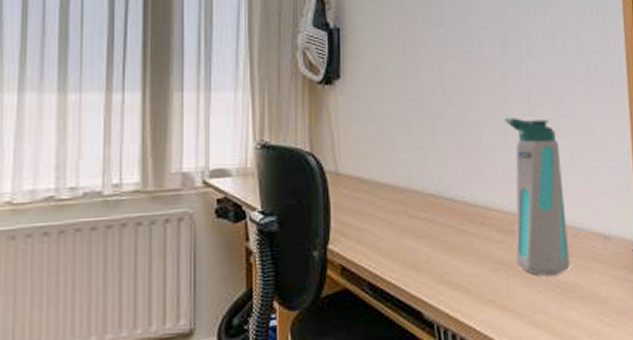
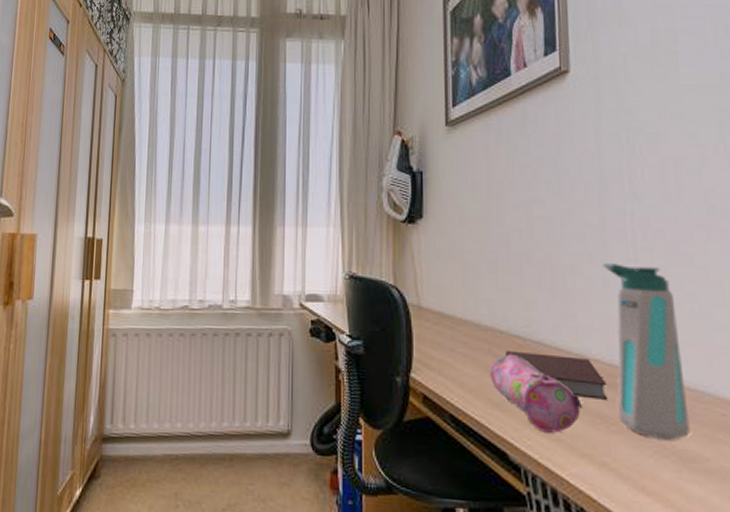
pencil case: none [405,212,488,286] -> present [489,353,584,433]
notebook: none [419,209,508,247] -> present [504,350,608,400]

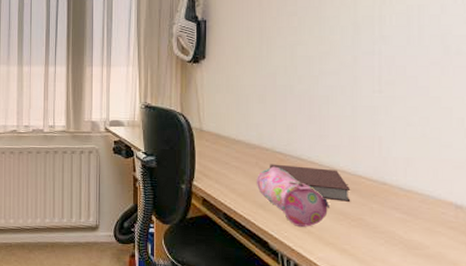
water bottle: present [602,262,690,440] -> none [352,93,415,232]

